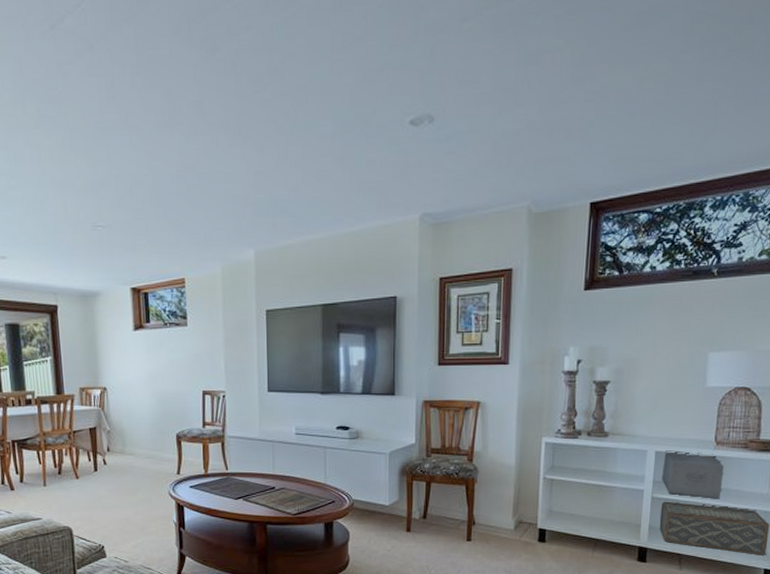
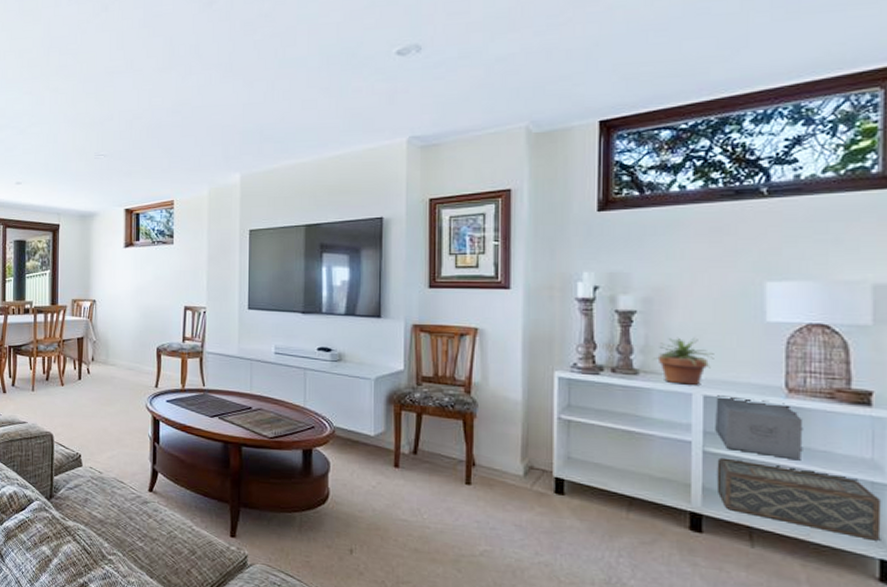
potted plant: none [620,402,666,443] -> present [654,337,714,385]

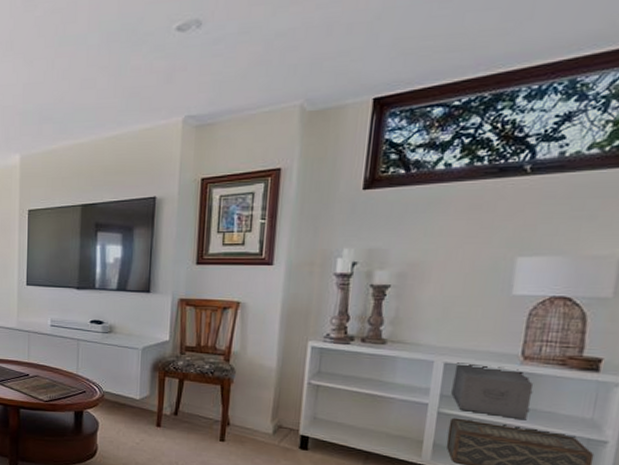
potted plant: present [654,337,714,385] -> none [402,309,459,353]

